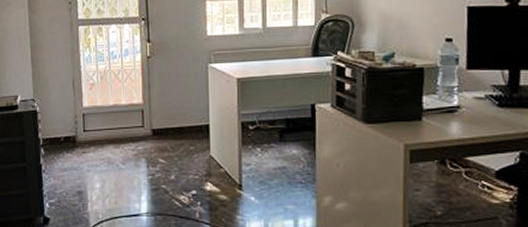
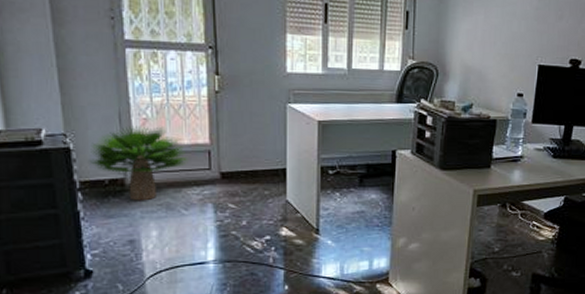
potted plant: none [50,89,125,156] -> present [89,125,188,201]

